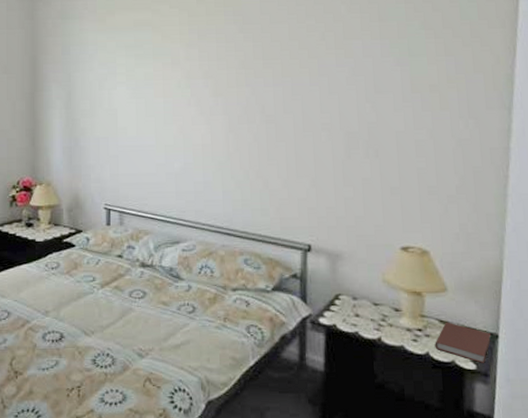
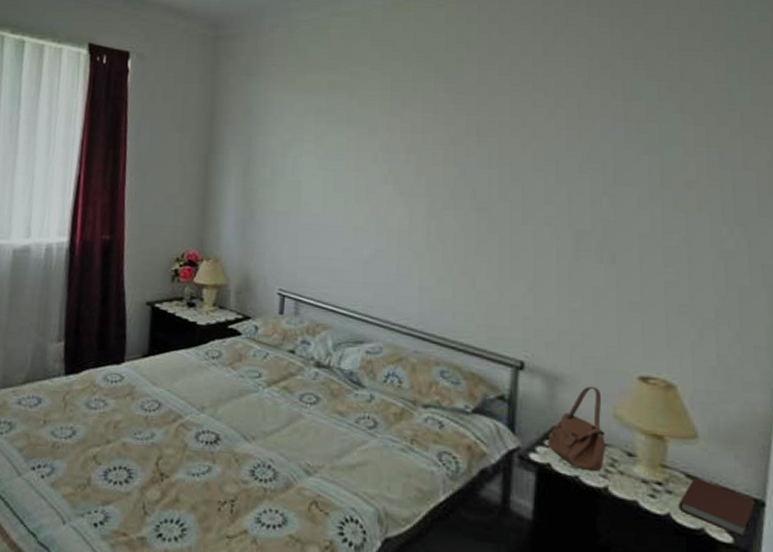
handbag: none [332,259,378,327] -> present [546,386,606,472]

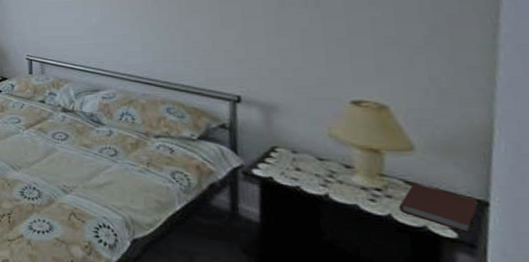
handbag: present [546,386,606,472] -> none [267,112,324,182]

